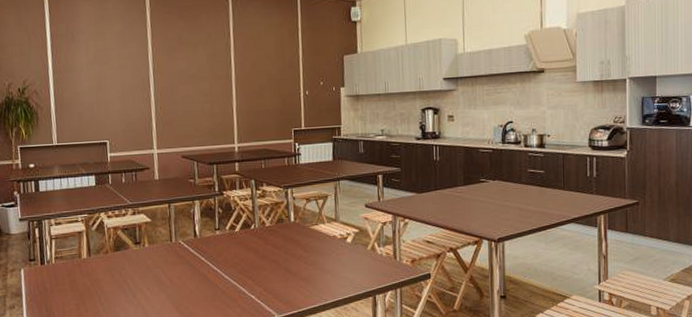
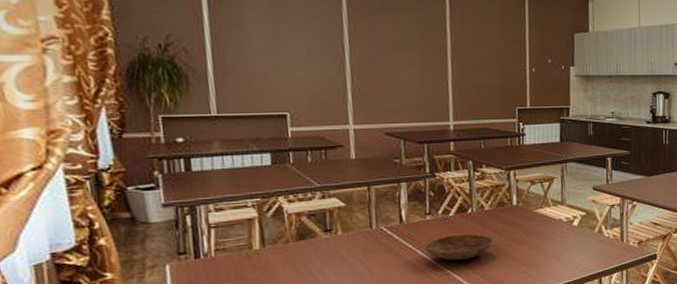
bowl: none [215,249,274,273] -> present [425,234,494,261]

